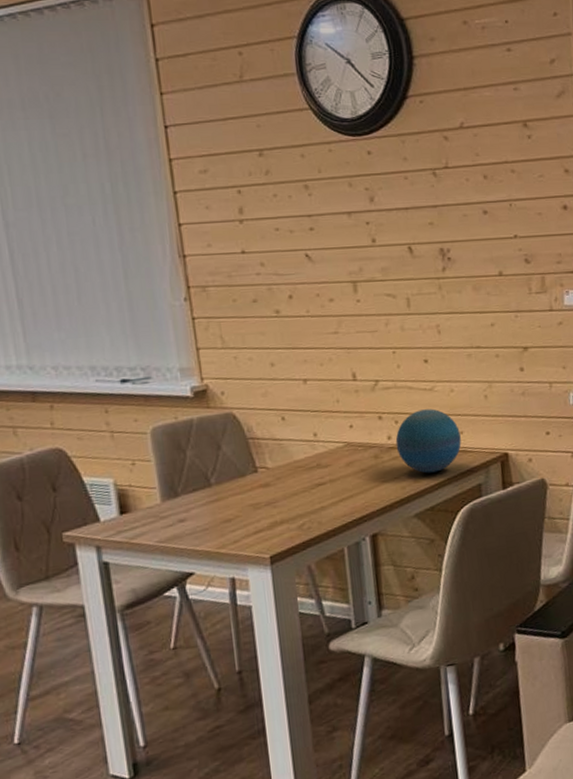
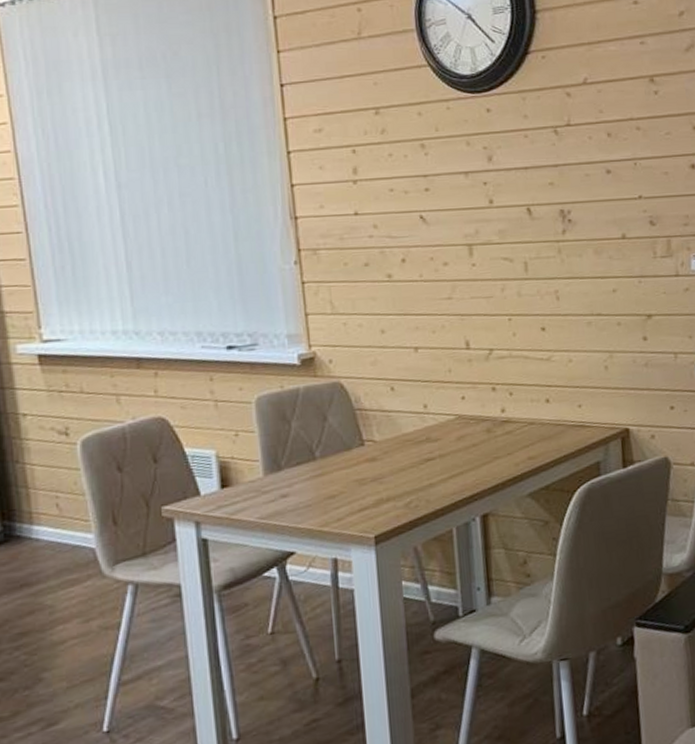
decorative orb: present [395,408,461,474] -> none [509,380,579,450]

